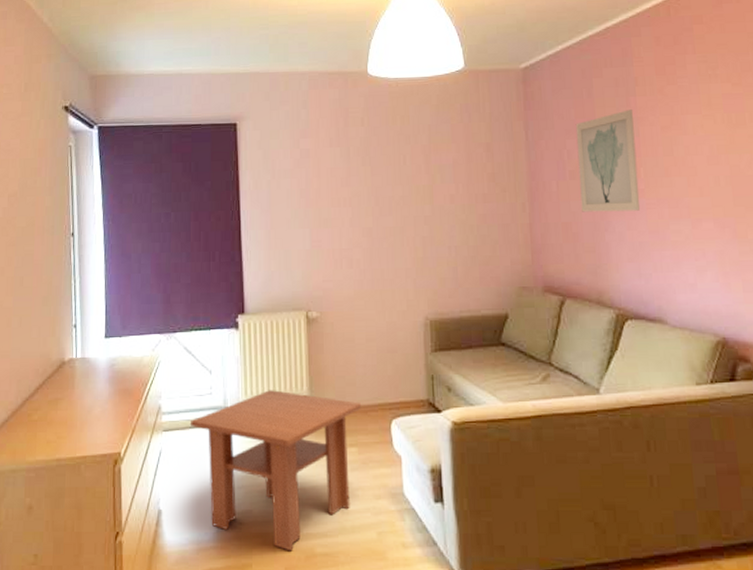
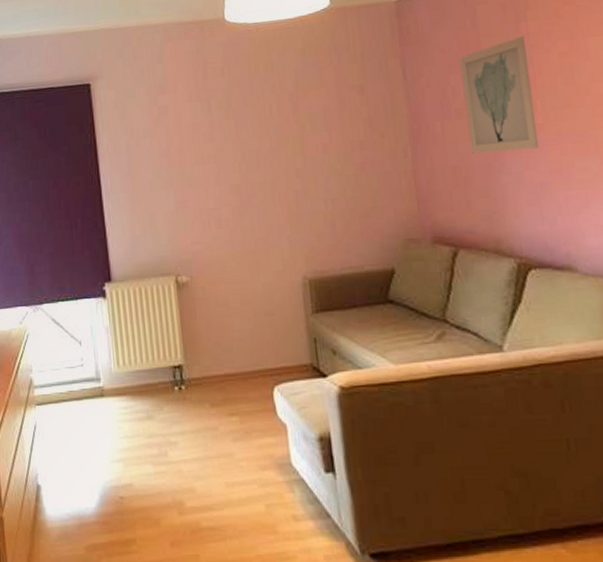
coffee table: present [191,390,361,551] -> none [64,359,240,526]

